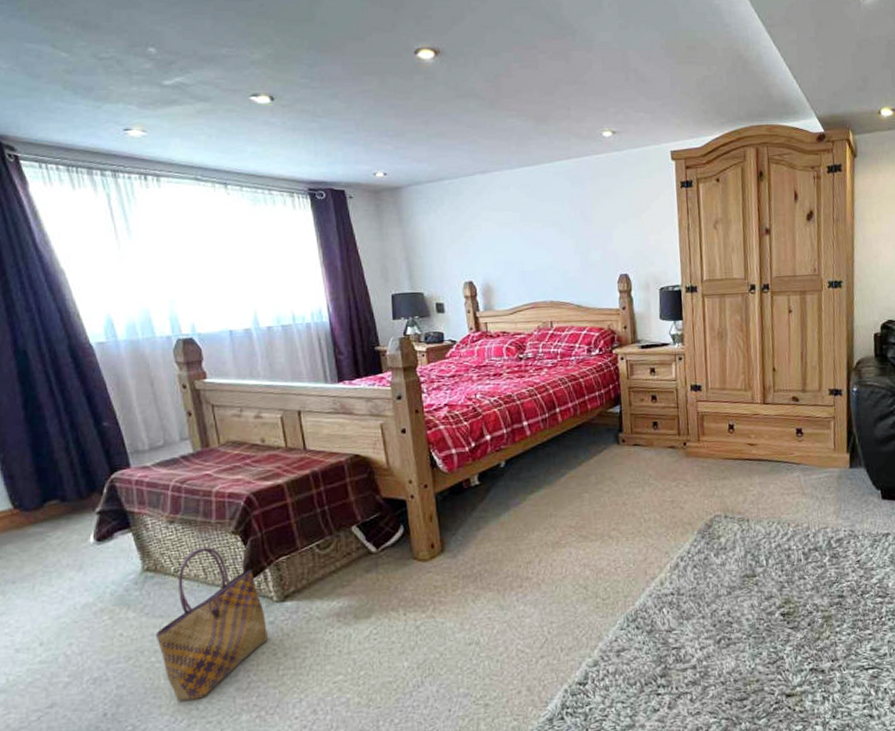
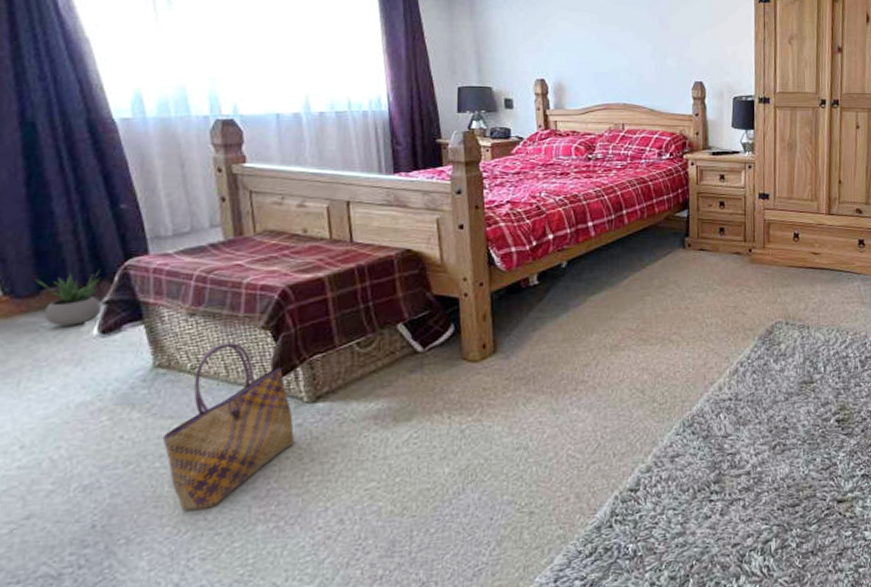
potted plant: none [38,483,94,535] -> present [34,270,101,326]

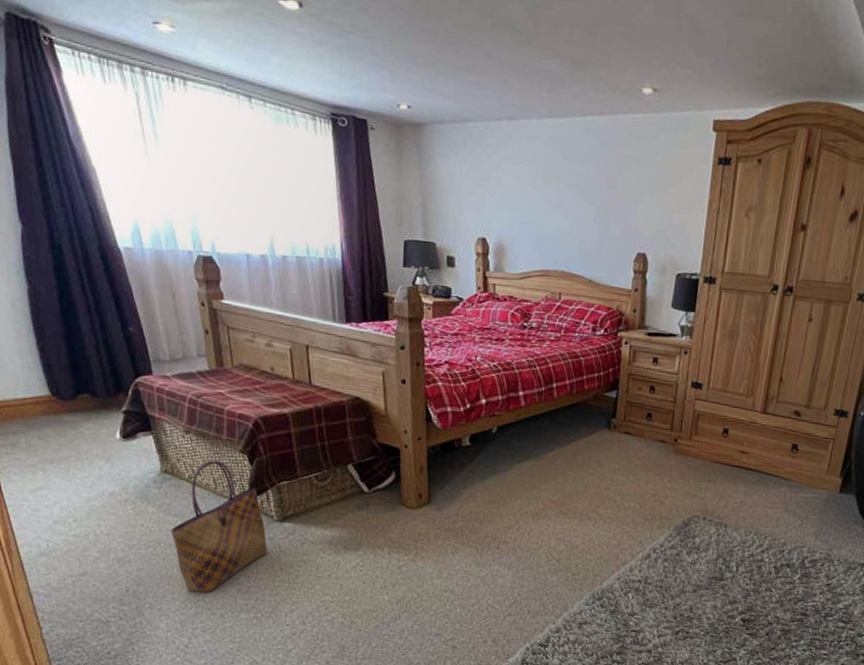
potted plant: present [34,270,101,326] -> none [72,383,120,428]

